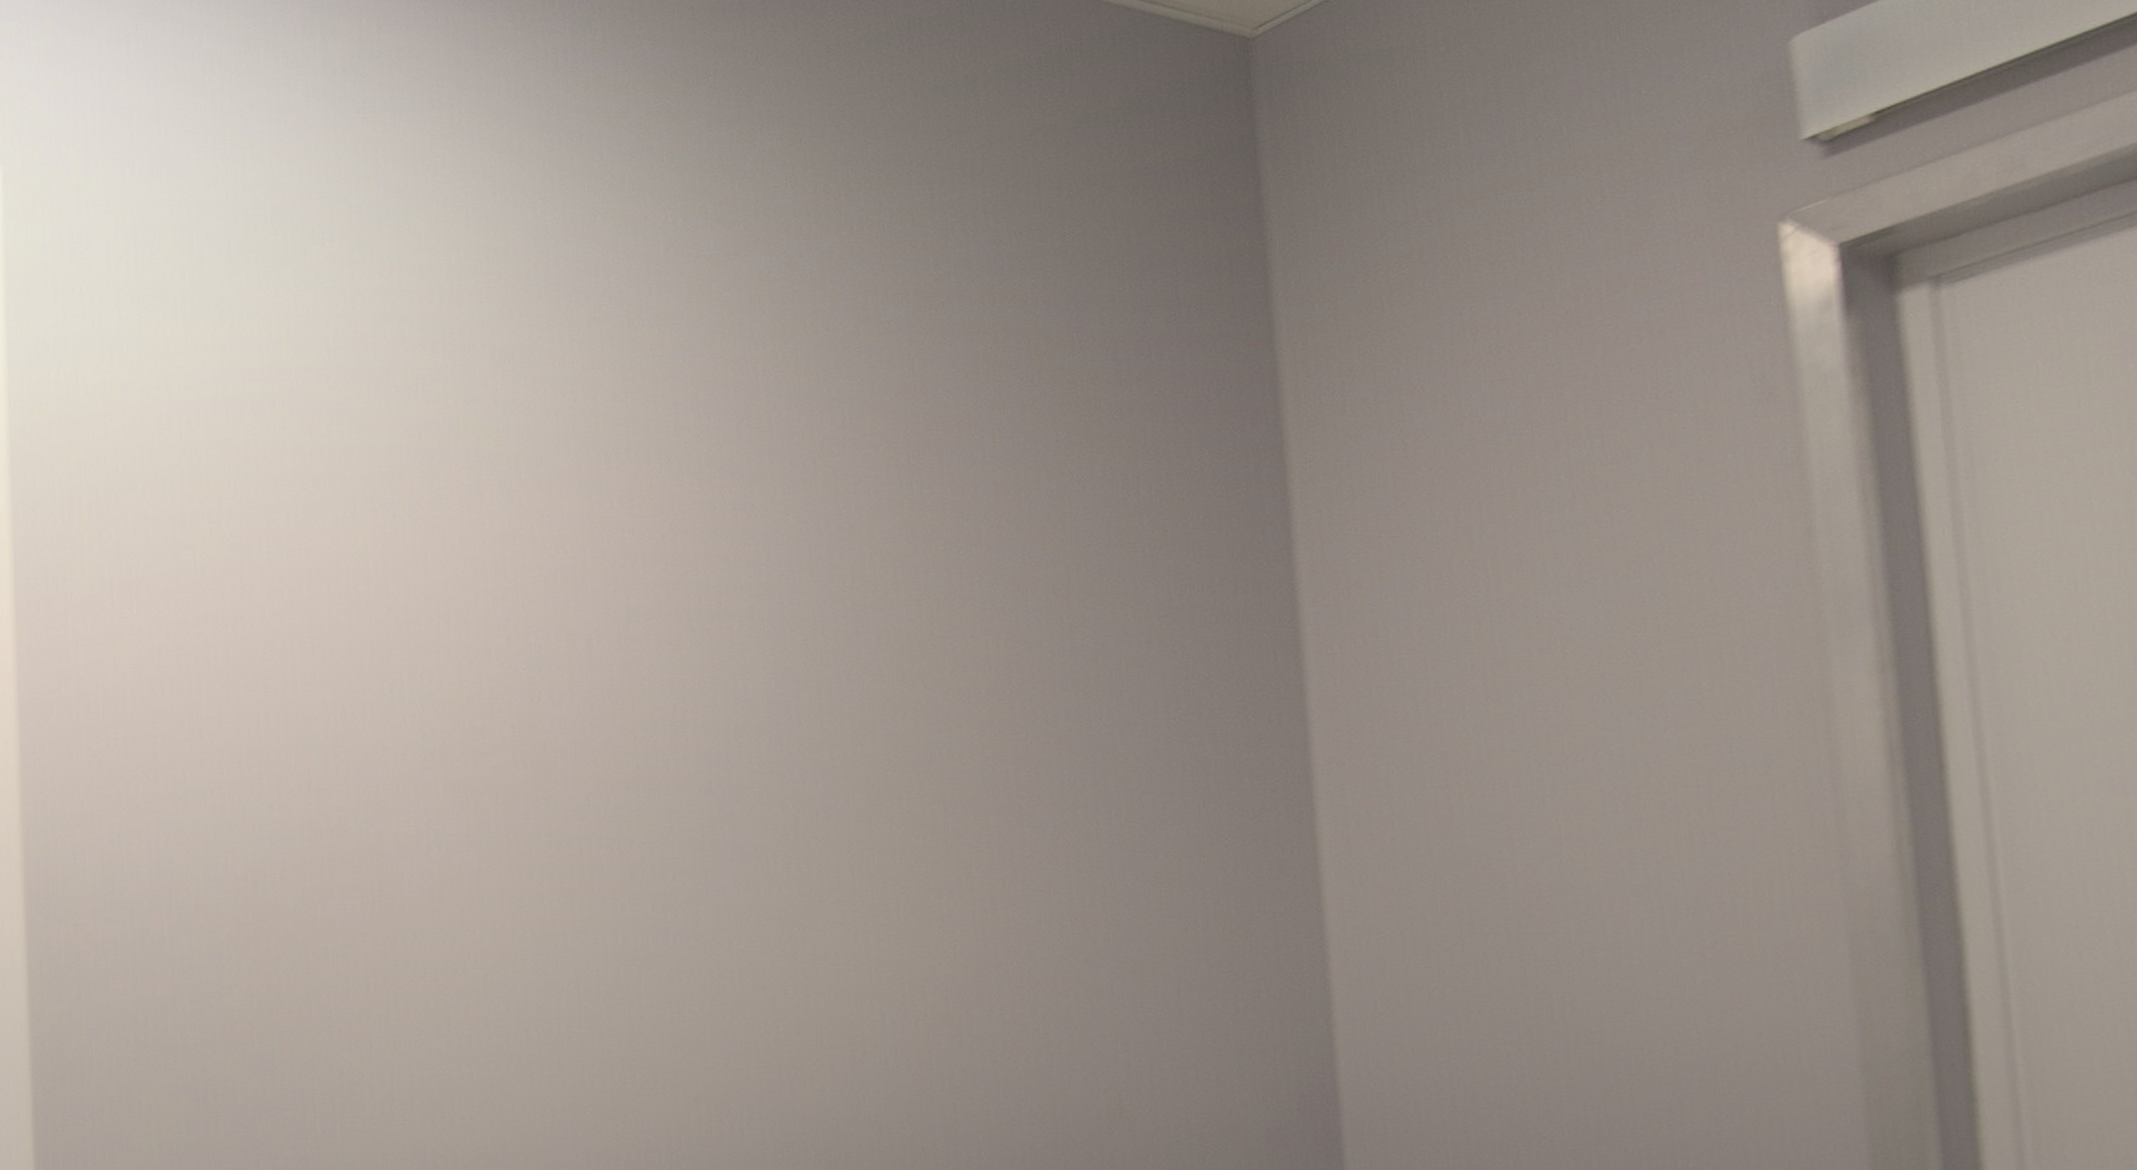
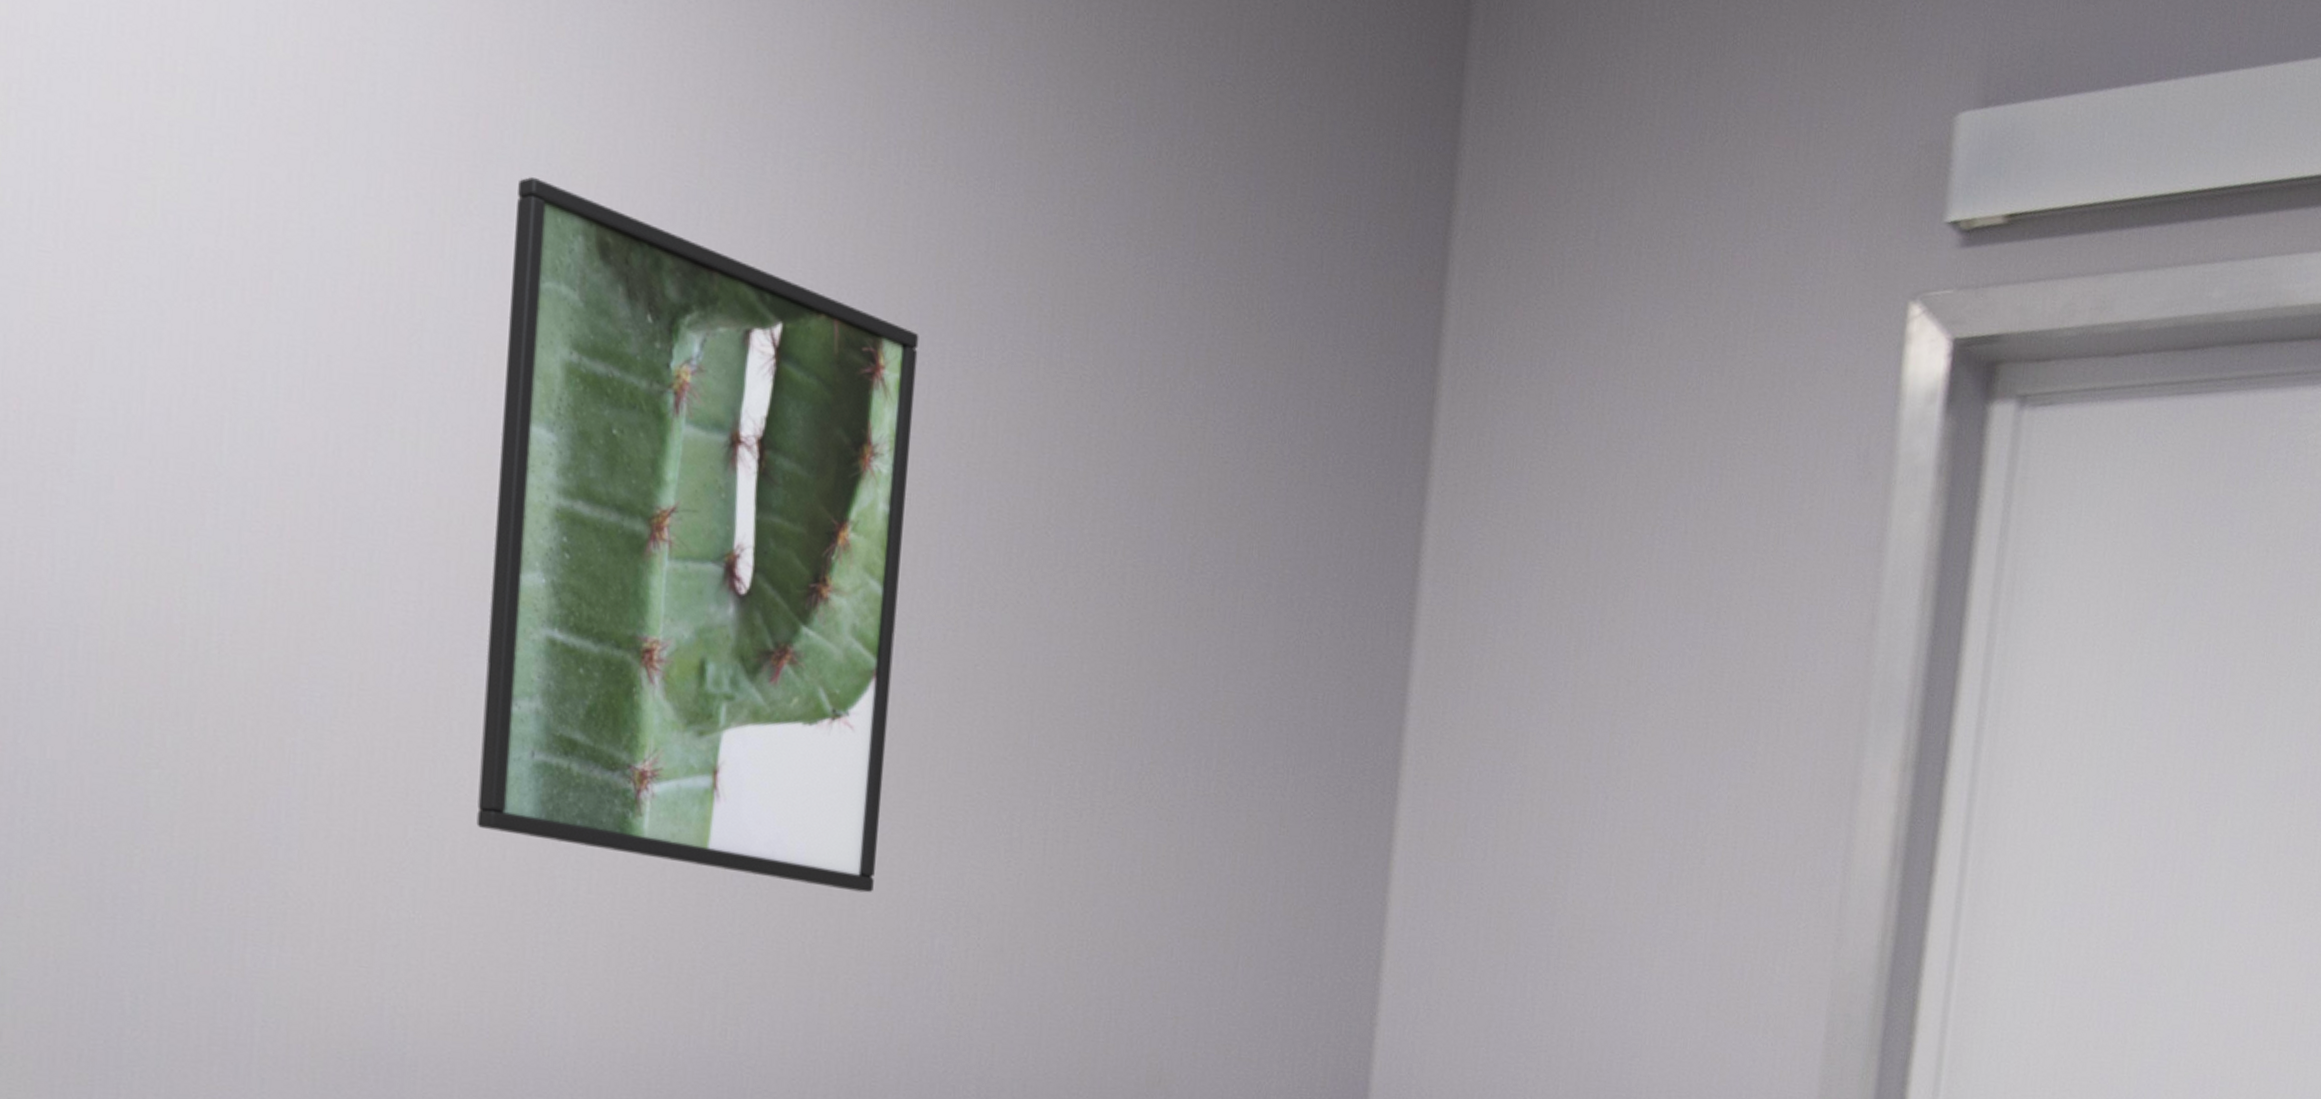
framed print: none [456,467,823,990] -> present [476,176,919,893]

